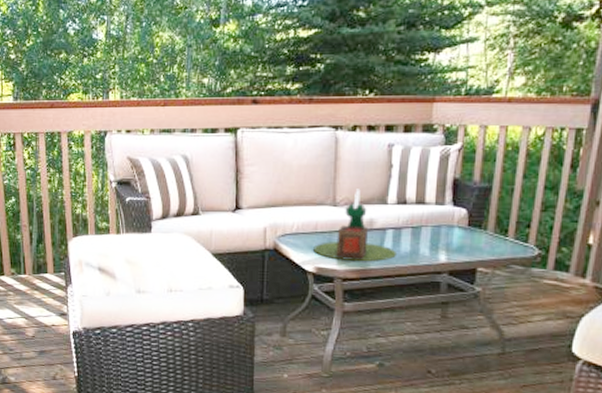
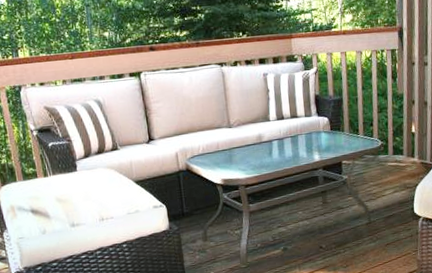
plant pot: present [313,189,398,262] -> none [218,111,284,171]

